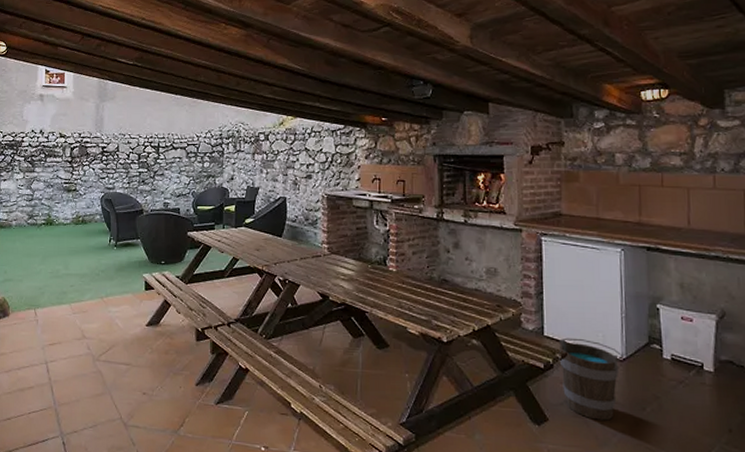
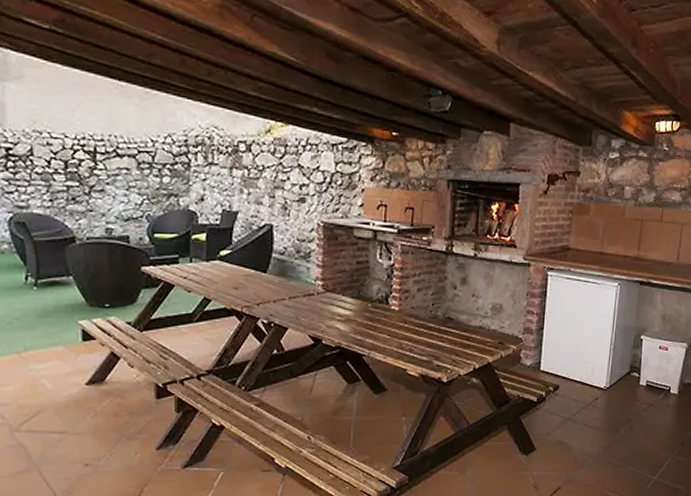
bucket: present [558,337,625,421] -> none [551,371,608,445]

